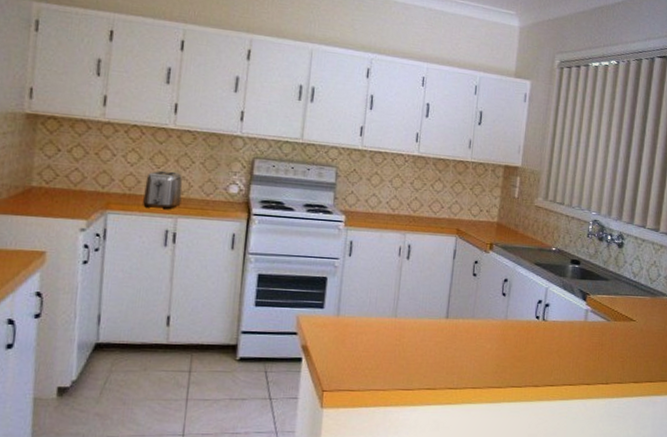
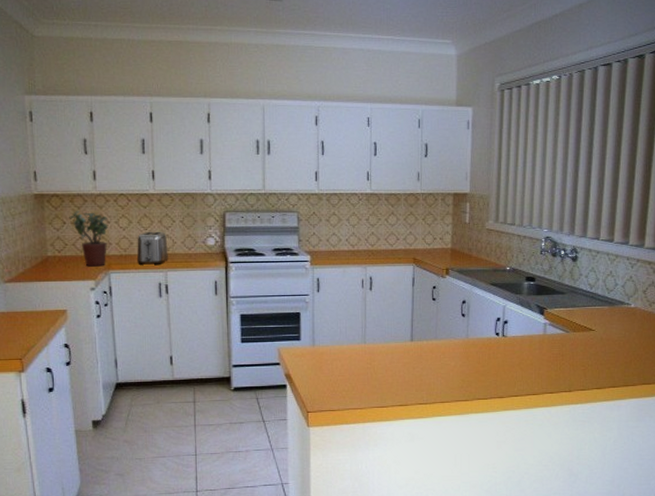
potted plant: none [66,138,114,205] -> present [69,211,109,267]

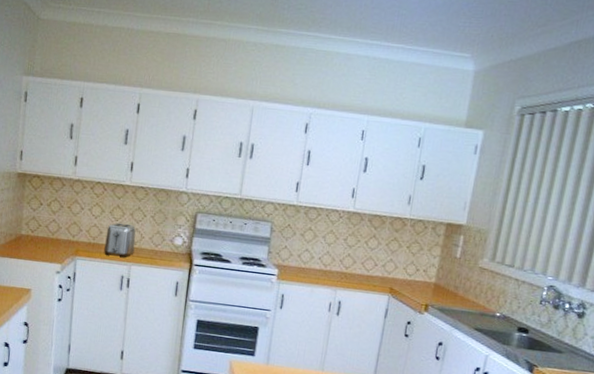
potted plant: present [69,211,109,267] -> none [46,194,82,252]

